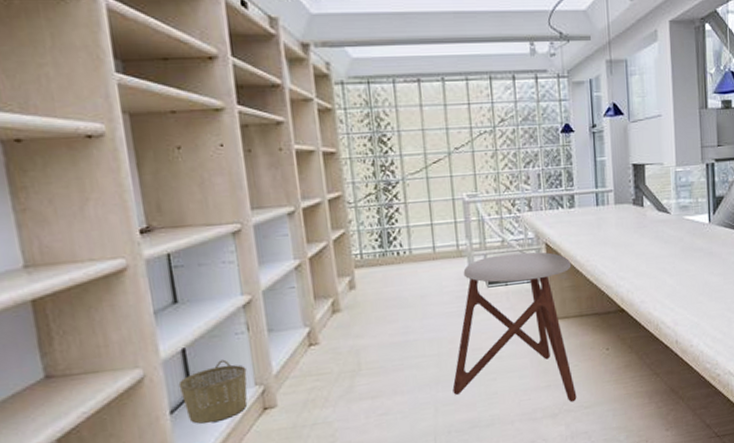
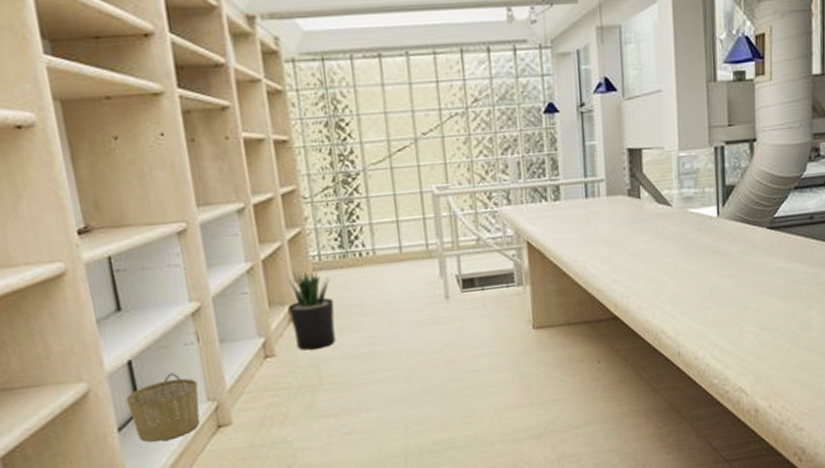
planter: none [332,266,374,339] -> present [288,269,336,350]
stool: present [452,251,577,403] -> none [424,251,564,422]

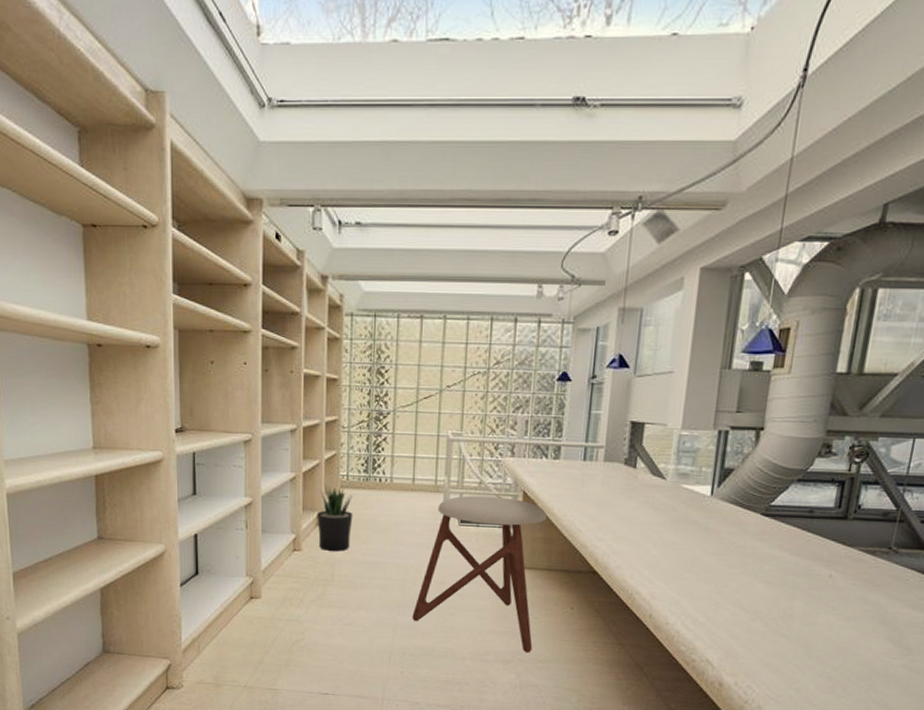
basket: present [125,372,201,443] -> none [189,549,241,601]
stool: none [424,251,564,422] -> present [412,495,547,653]

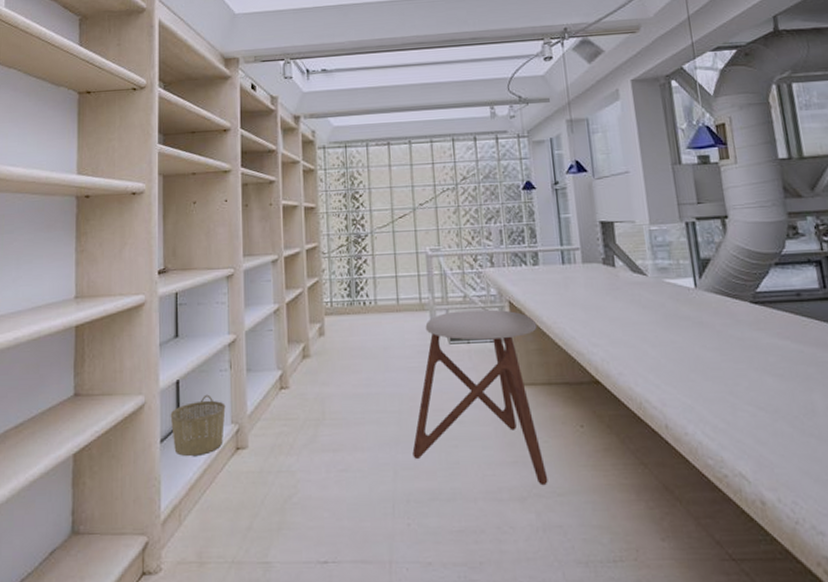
basket: none [189,549,241,601] -> present [170,394,226,457]
planter: present [317,483,353,551] -> none [303,312,340,386]

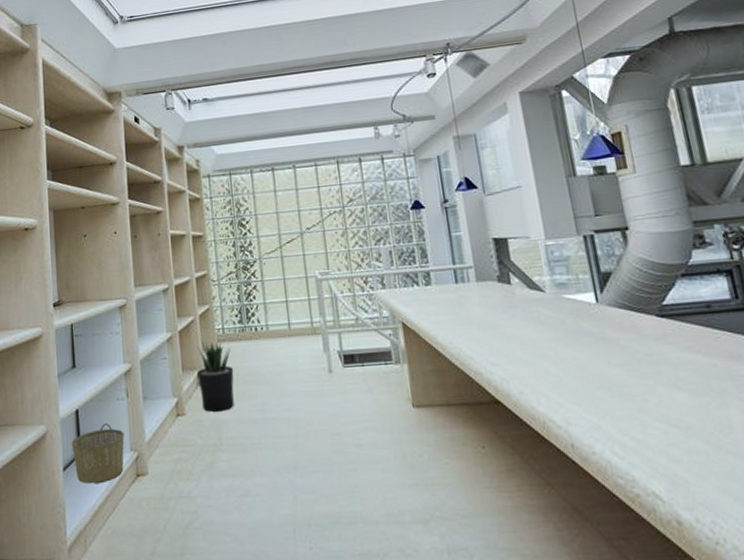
planter: none [303,312,340,386] -> present [197,339,234,412]
stool: present [412,309,548,486] -> none [311,331,451,508]

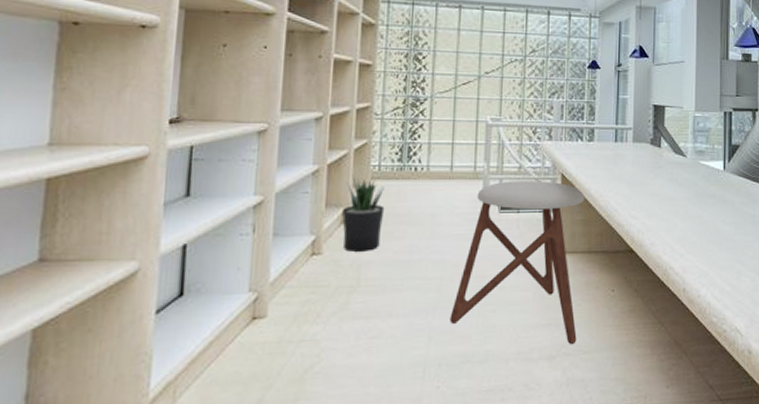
basket: present [71,423,125,485] -> none [171,260,244,329]
stool: none [311,331,451,508] -> present [450,181,585,345]

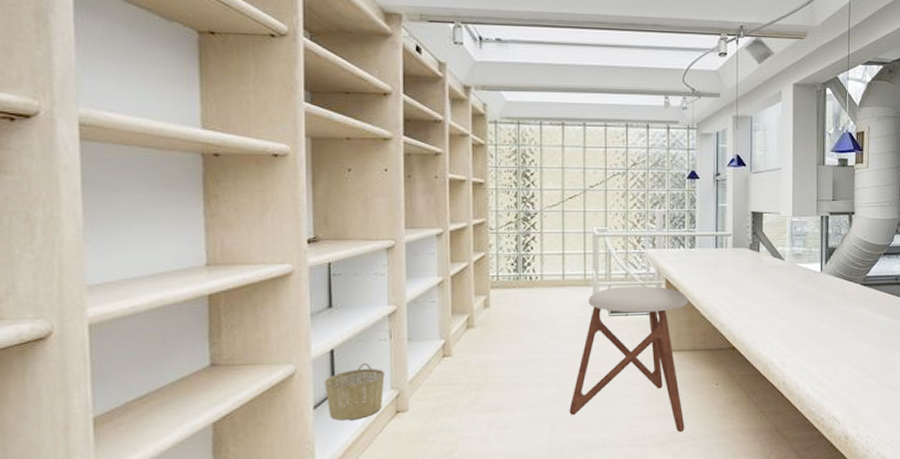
basket: none [171,260,244,329] -> present [324,362,385,422]
planter: present [342,175,385,252] -> none [467,285,505,353]

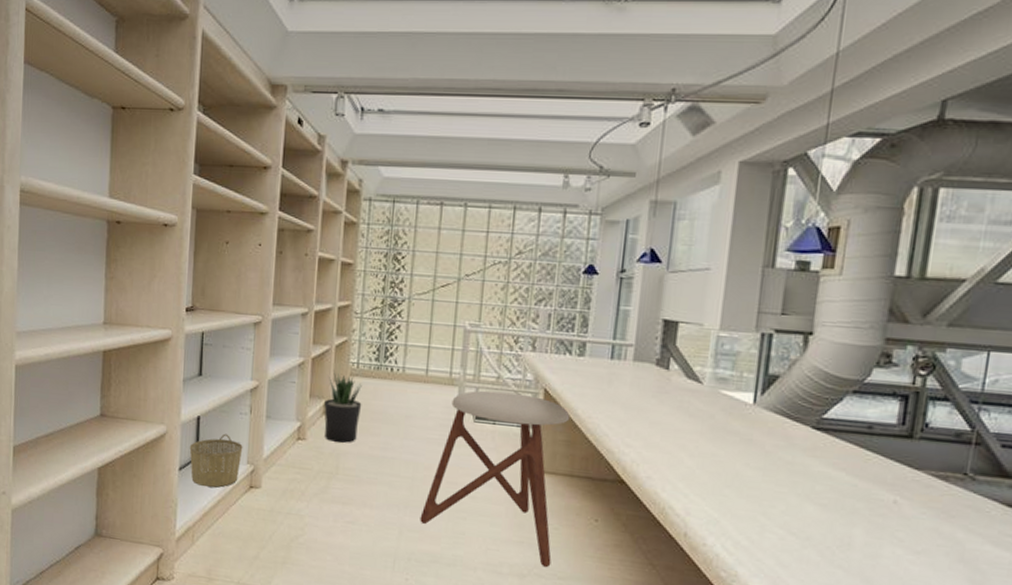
planter: none [467,285,505,353] -> present [324,370,362,443]

